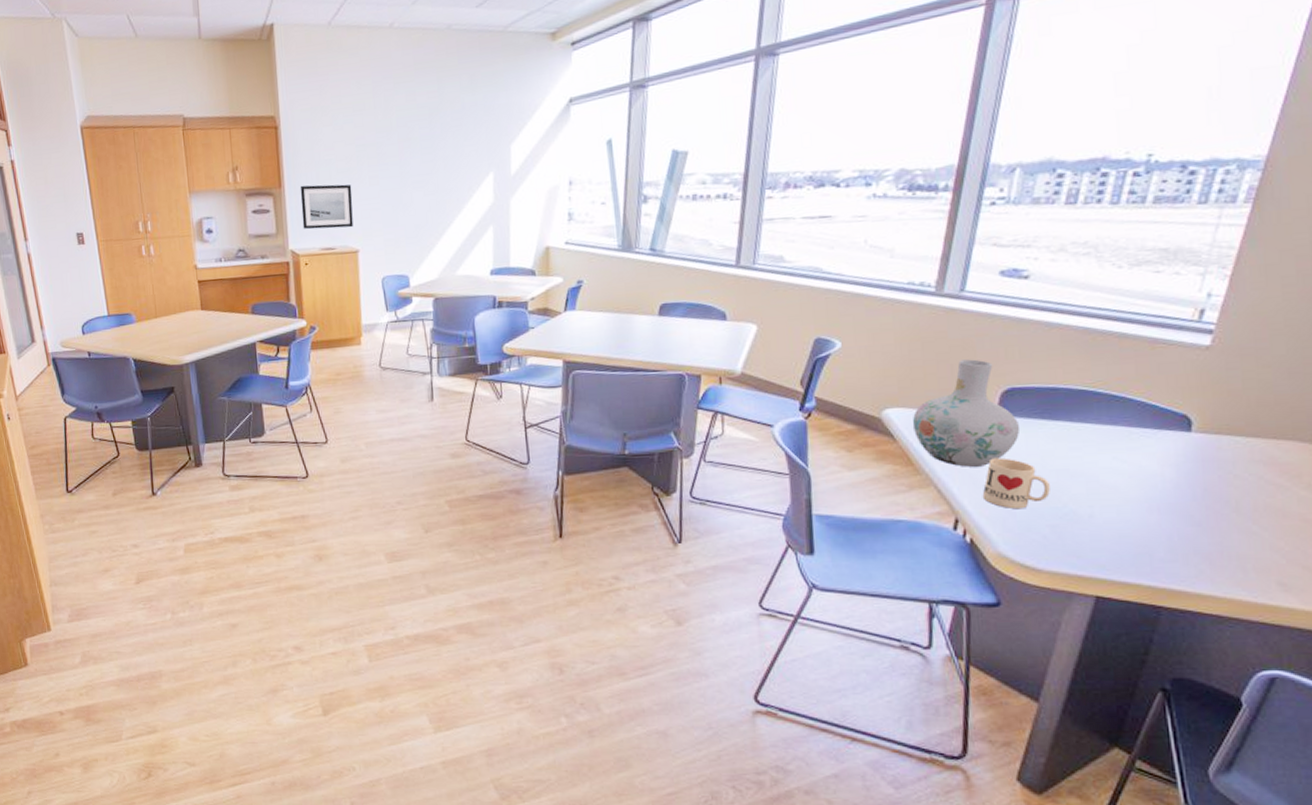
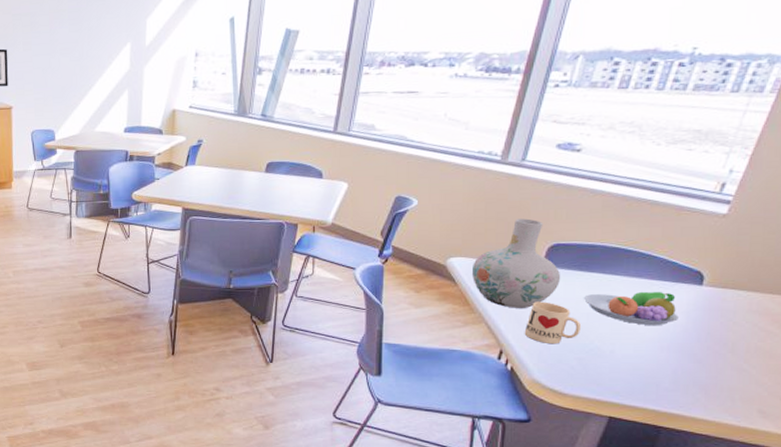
fruit bowl: none [1050,440,1167,483] -> present [584,291,679,326]

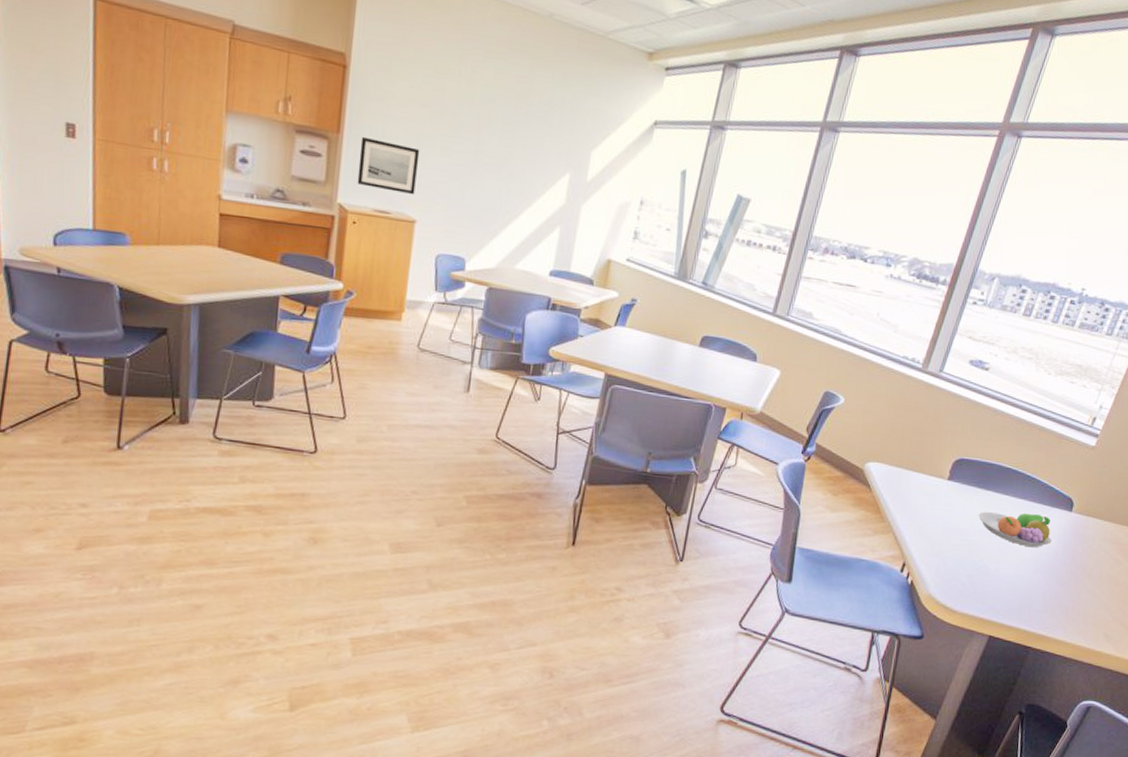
vase: present [472,218,561,308] -> none [886,429,962,521]
mug: present [524,301,581,345] -> none [925,515,974,560]

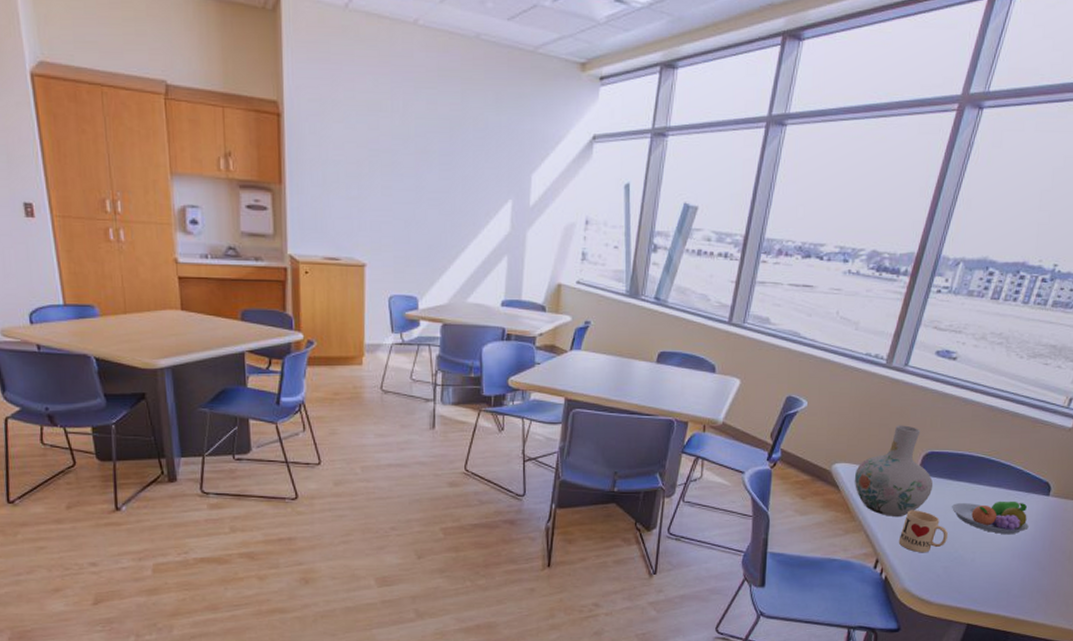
wall art: present [357,136,420,195] -> none [303,184,362,239]
vase: none [886,429,962,521] -> present [855,425,934,516]
mug: none [925,515,974,560] -> present [898,510,948,553]

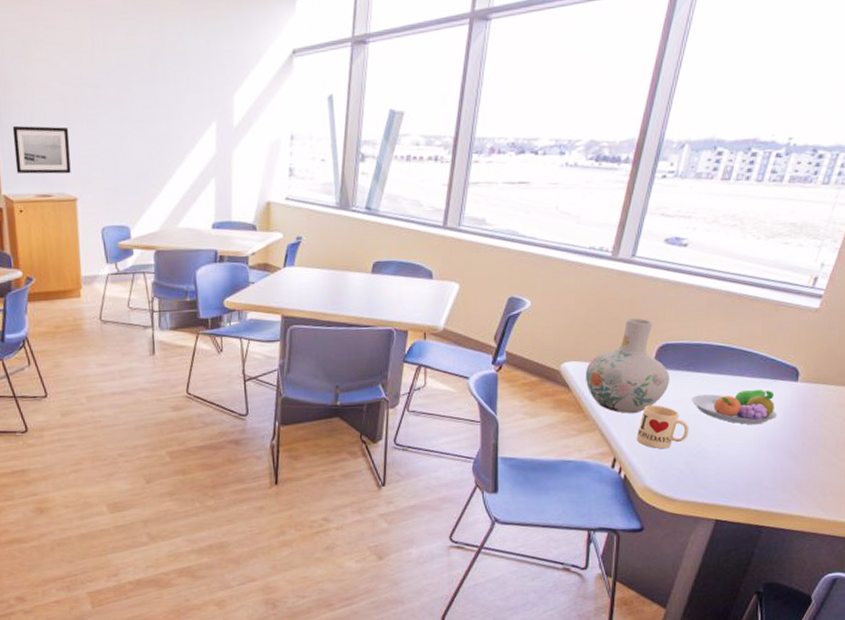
wall art: none [303,184,362,239] -> present [12,125,71,174]

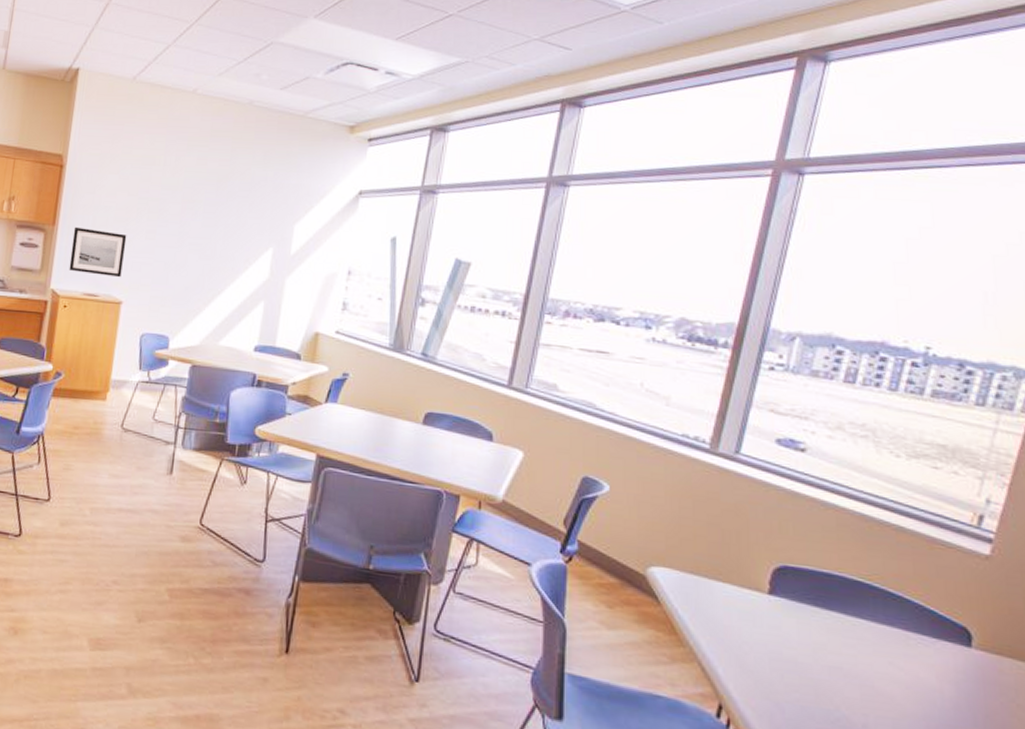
vase: present [586,318,670,413] -> none [680,526,792,649]
mug: present [636,405,689,449] -> none [749,641,822,706]
fruit bowl: present [692,389,777,425] -> none [823,640,946,697]

